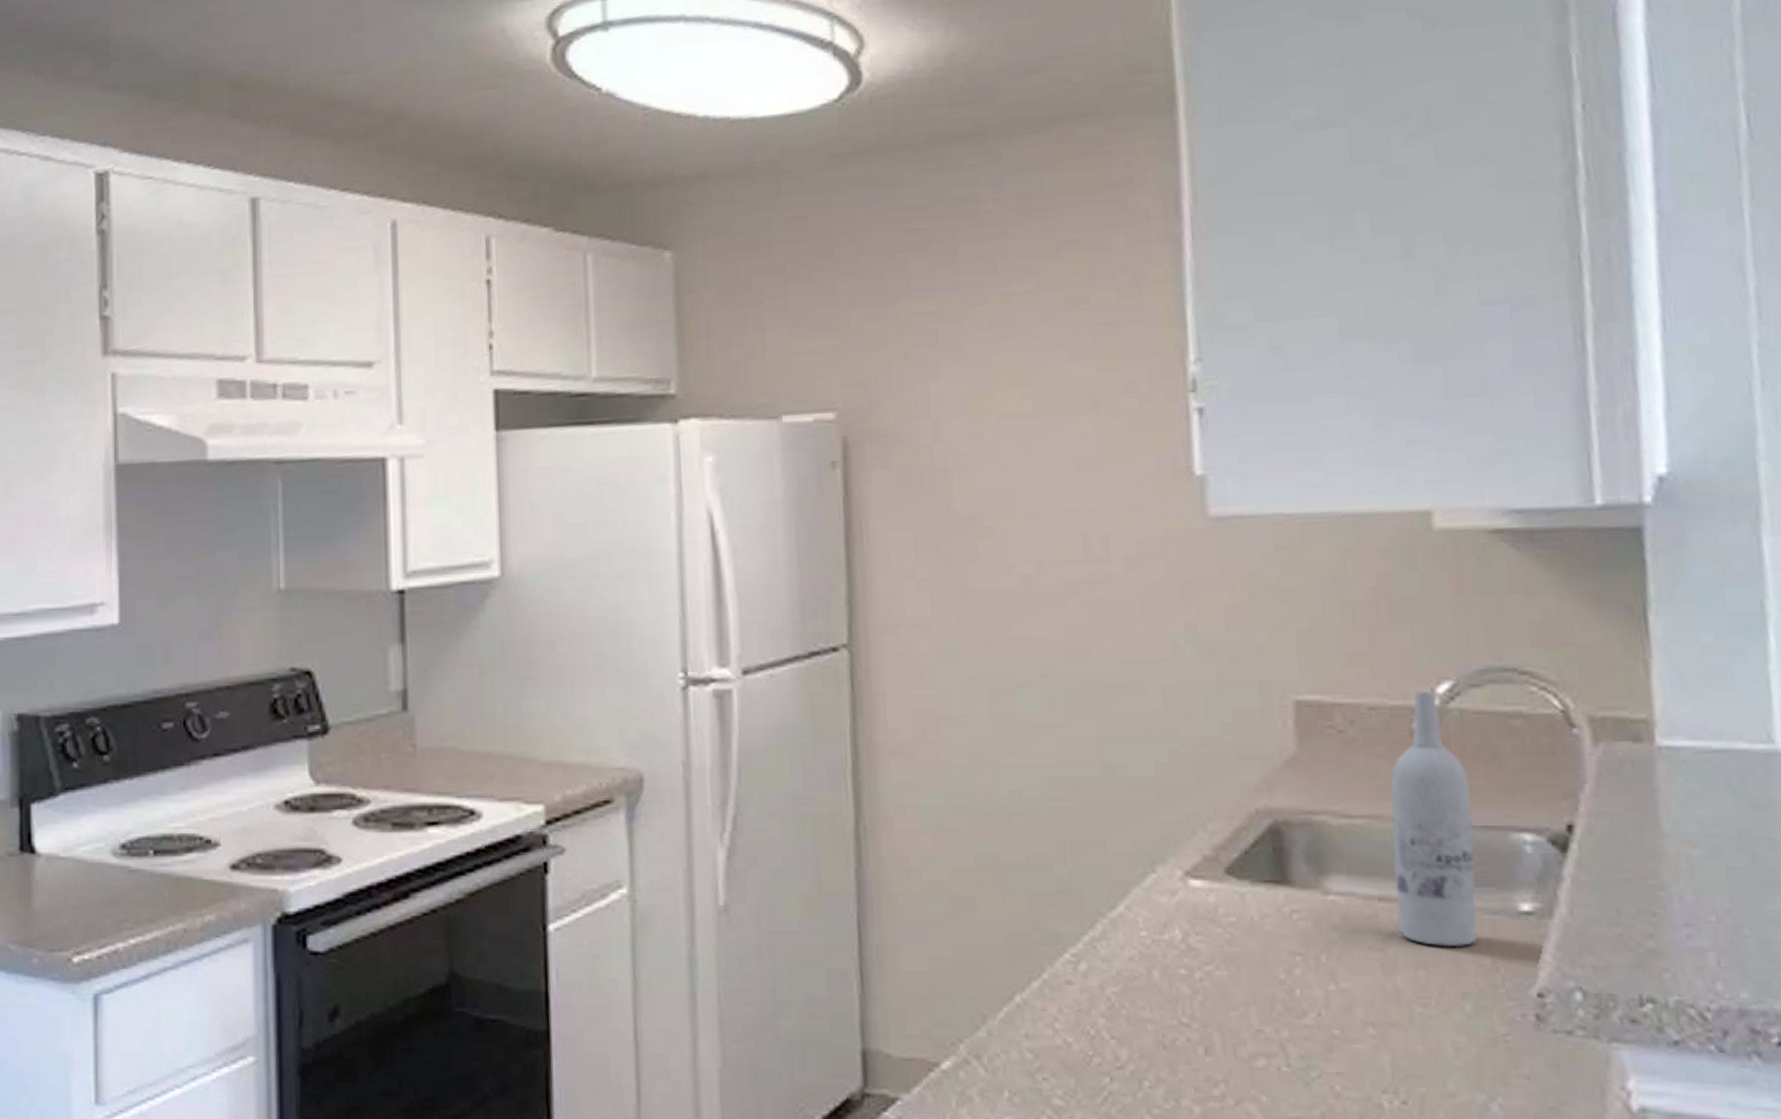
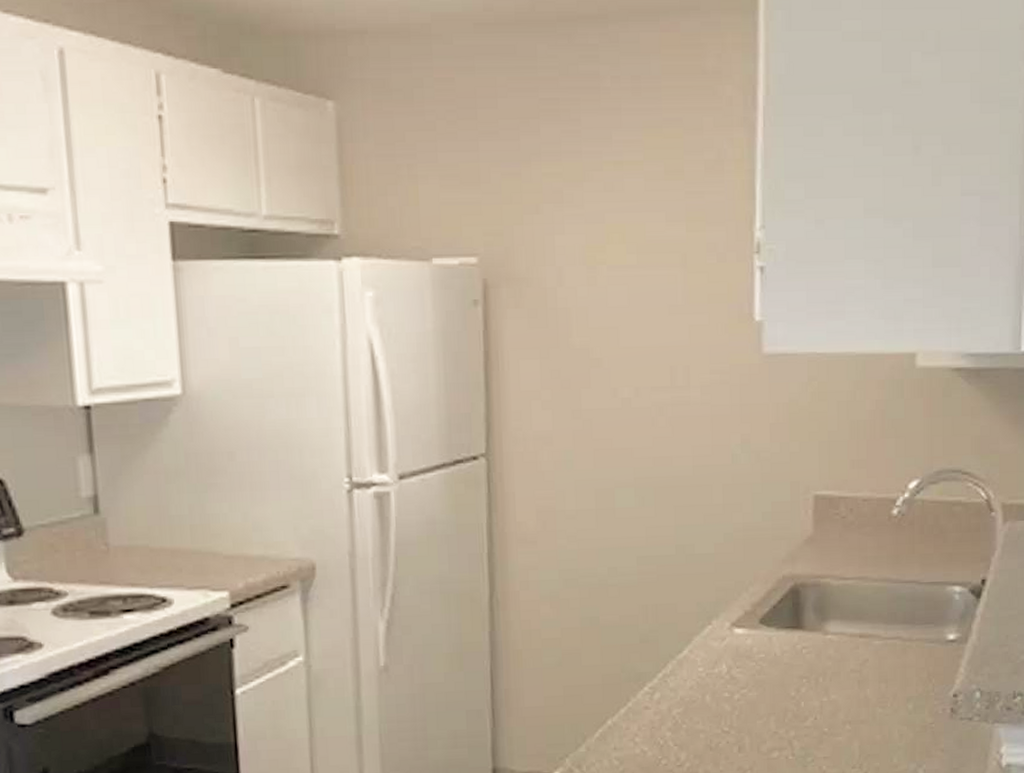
wine bottle: present [1390,691,1478,948] -> none [871,487,923,667]

